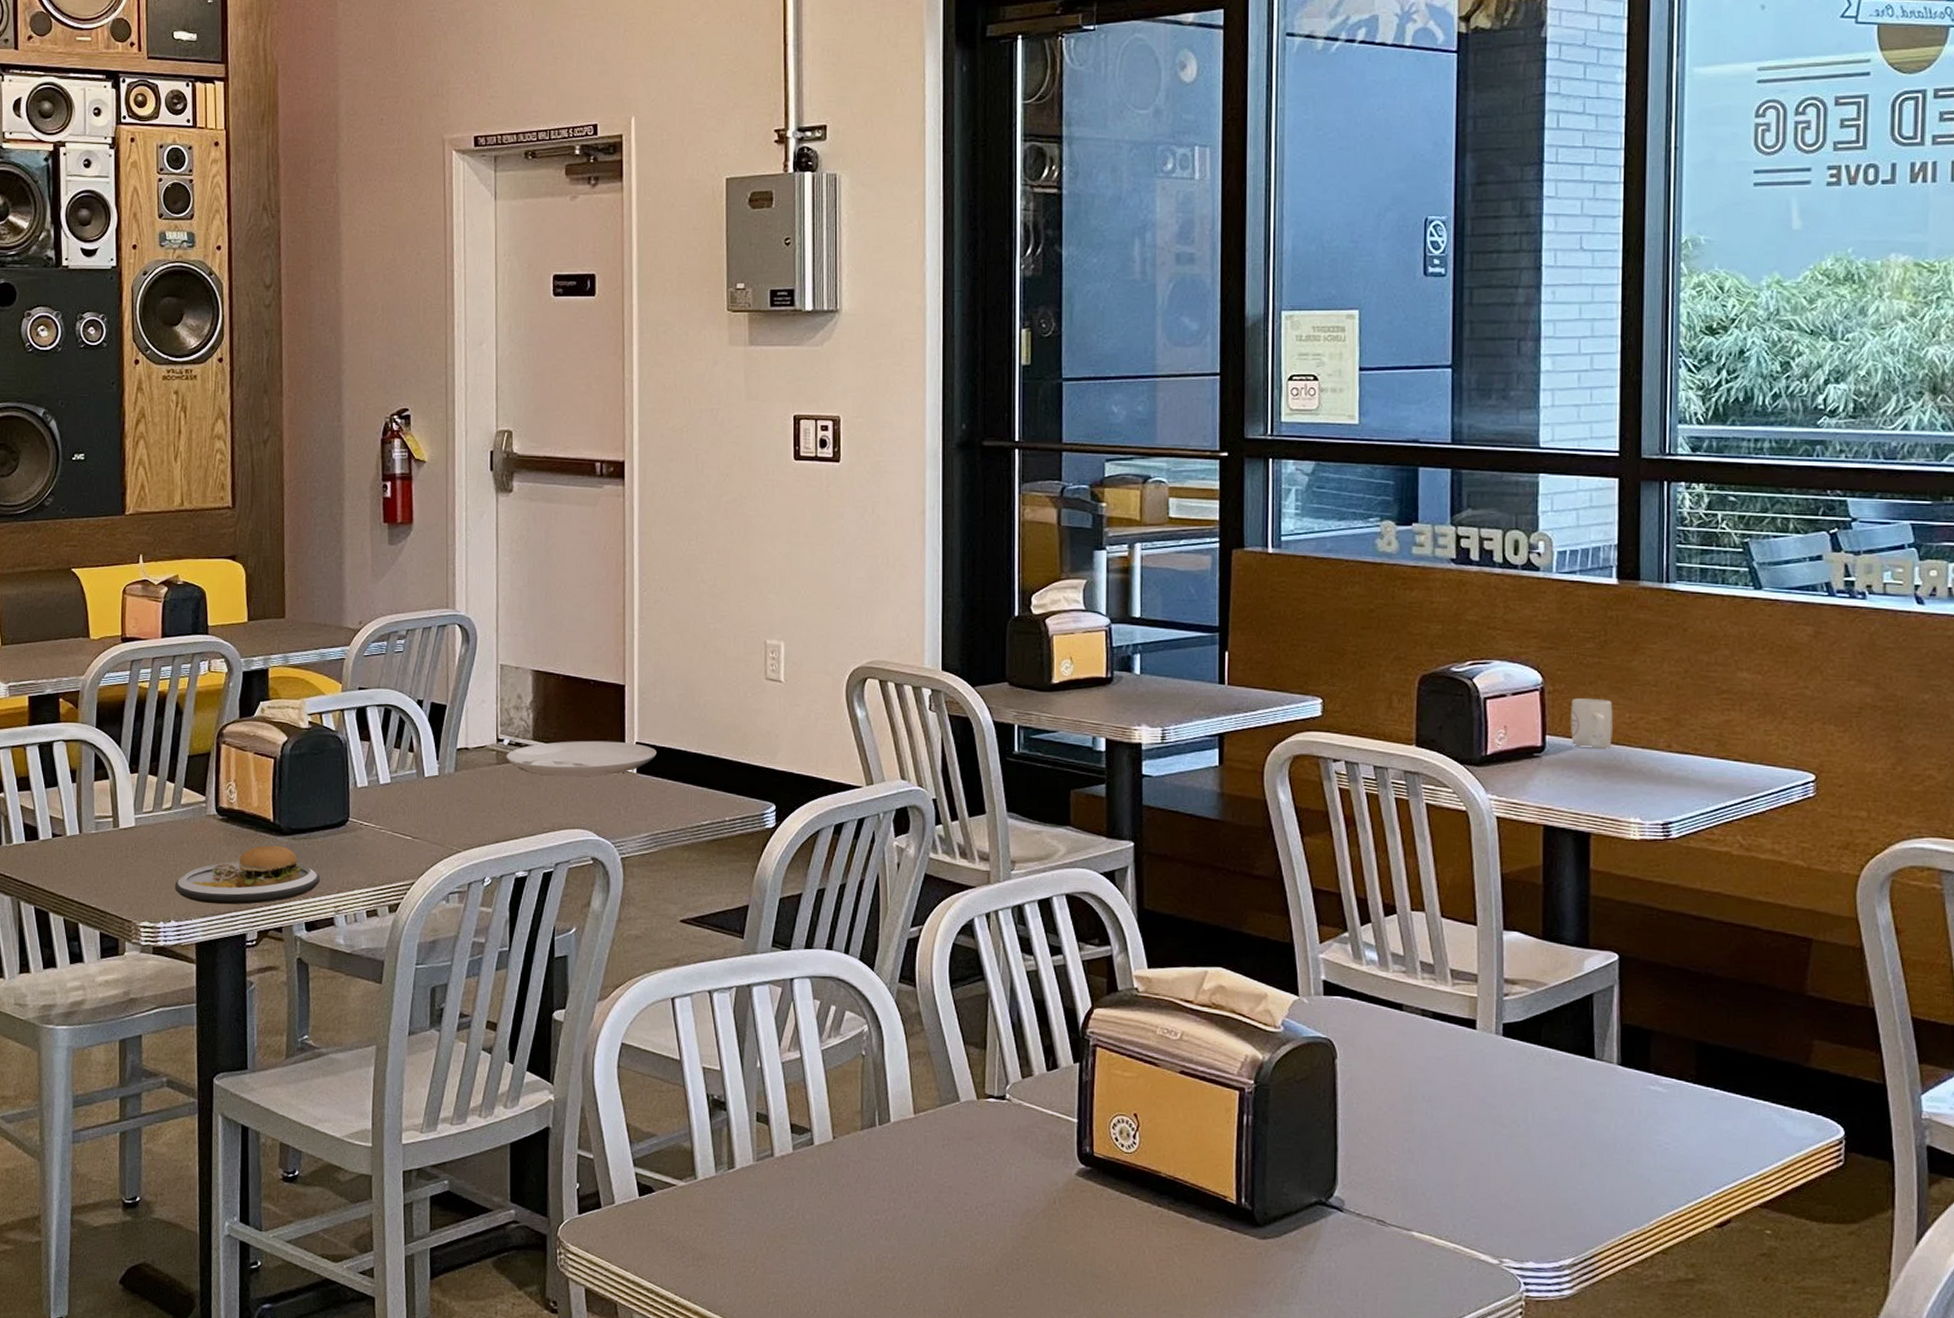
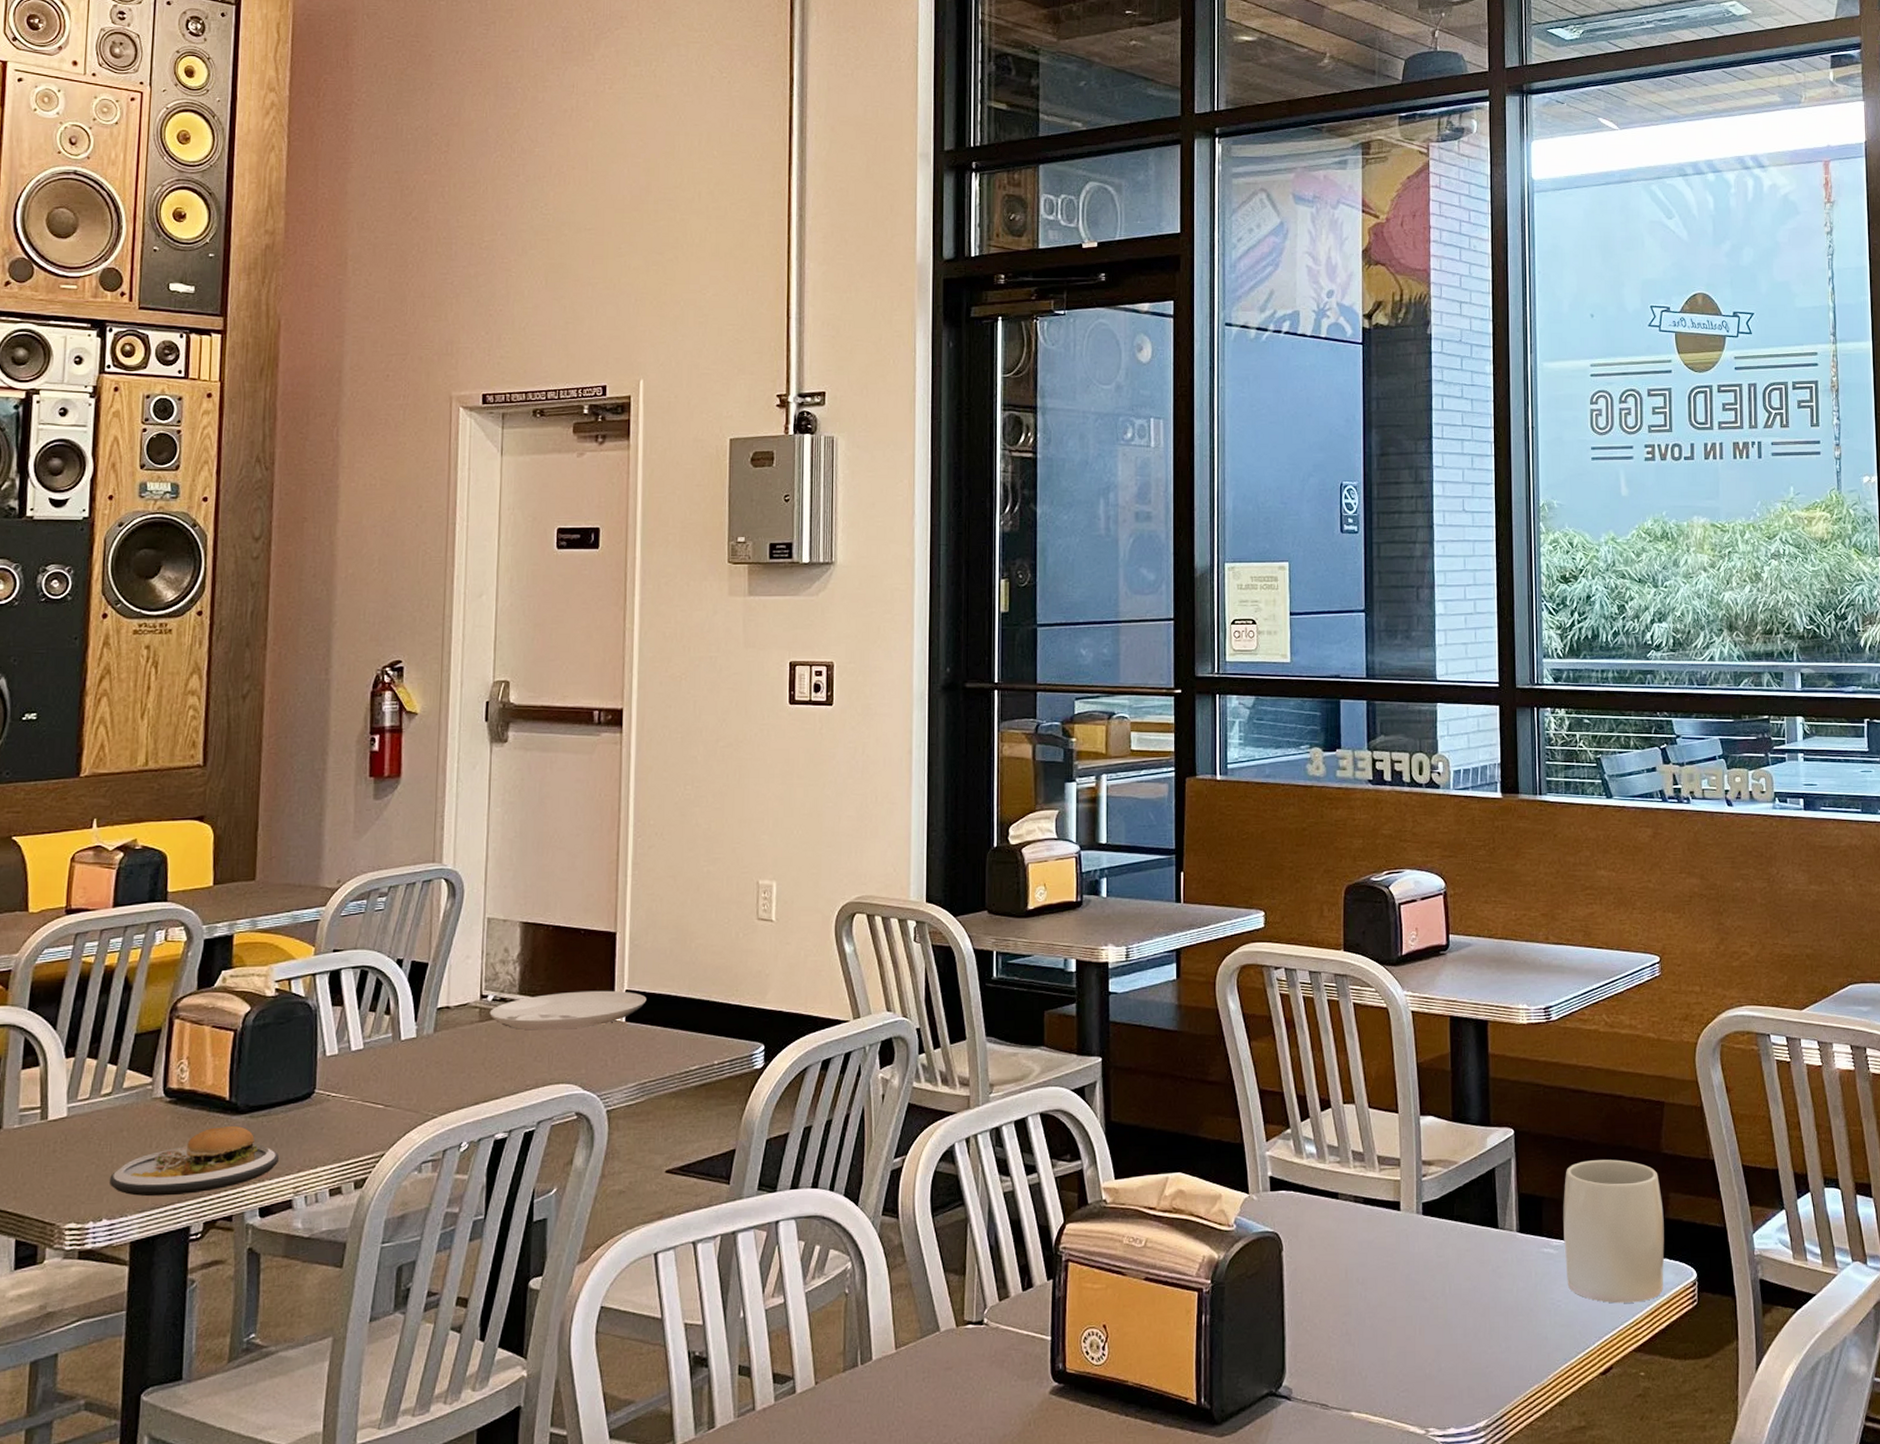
mug: present [1571,698,1614,750] -> none [1469,900,1503,946]
mug: none [1675,995,1805,1155] -> present [1562,1159,1665,1303]

